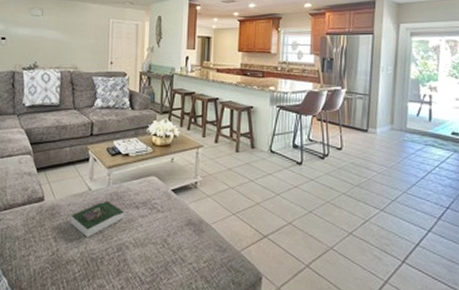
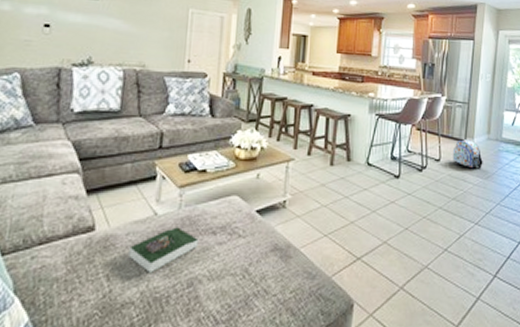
backpack: none [354,129,387,158] -> present [452,139,483,169]

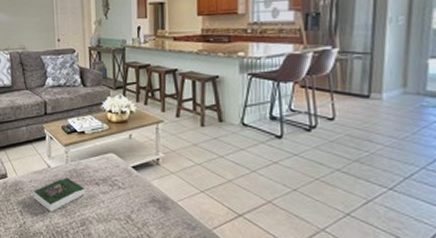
backpack: present [452,139,483,169] -> none [351,95,397,128]

